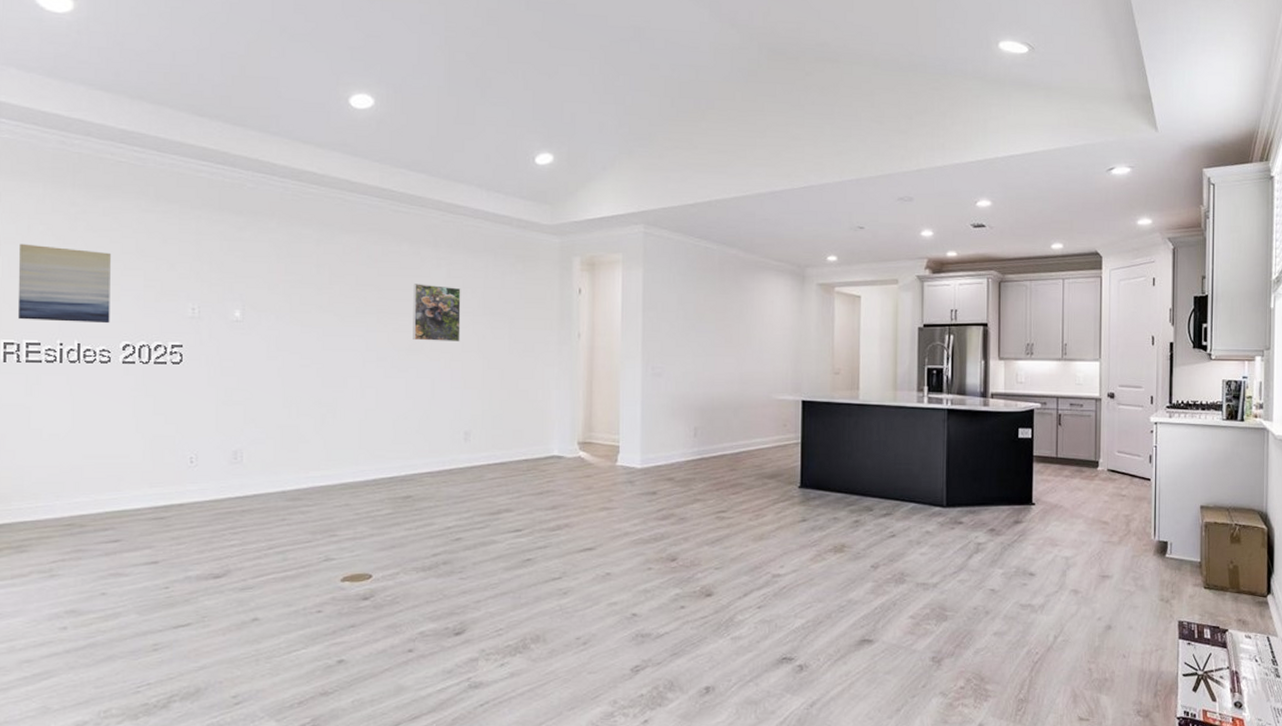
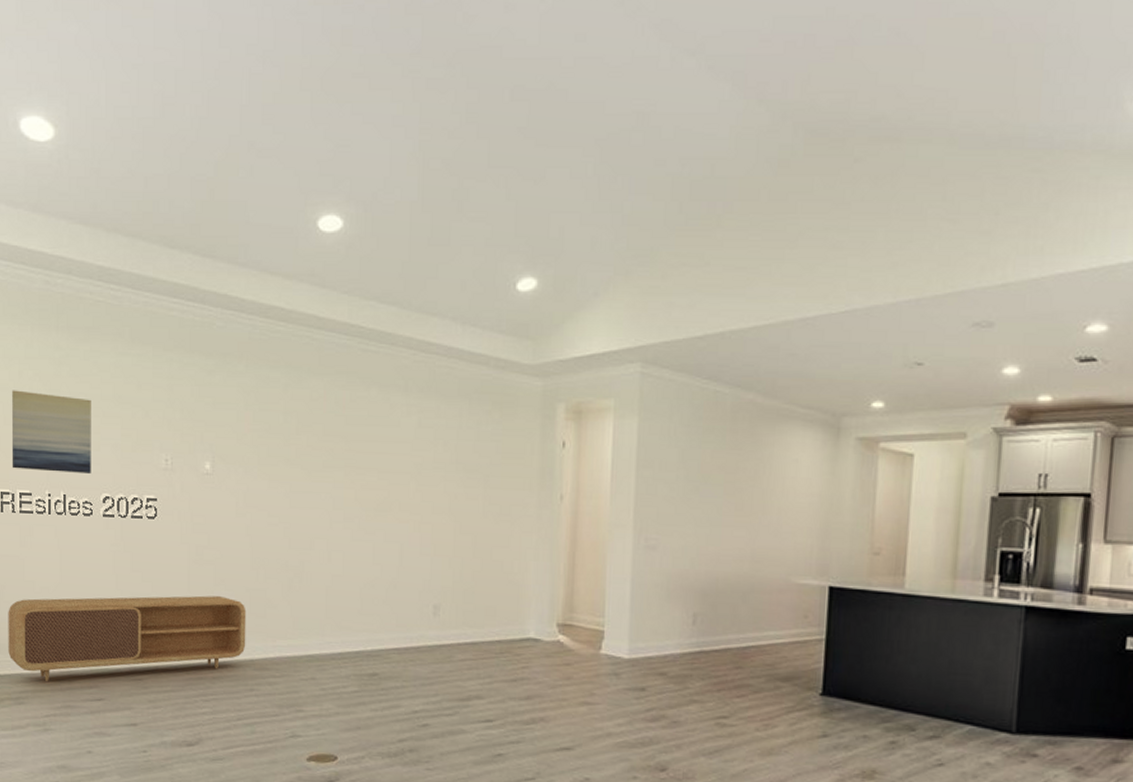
tv stand: none [9,434,278,527] -> present [8,595,247,681]
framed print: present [413,284,461,341] -> none [381,434,432,501]

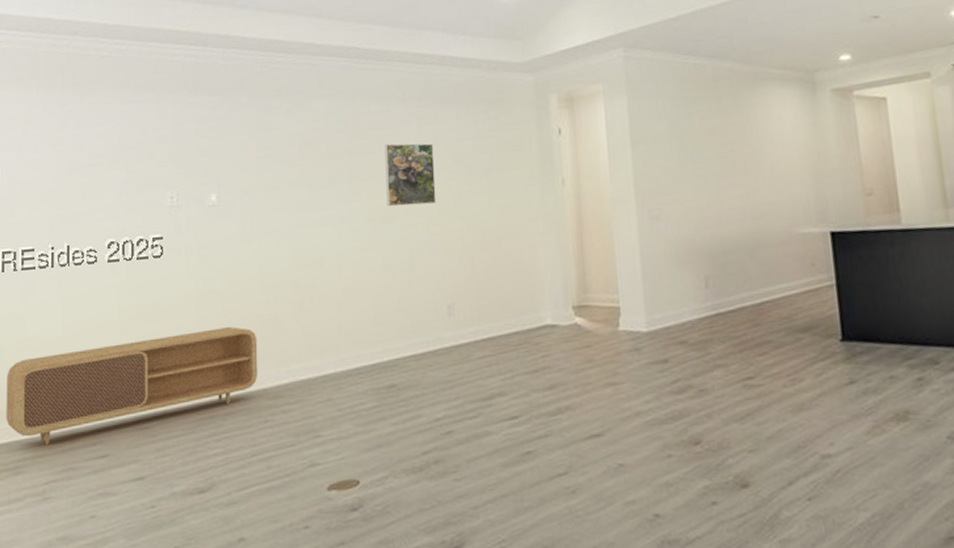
wall art: present [11,390,91,475] -> none [14,148,96,227]
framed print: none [381,434,432,501] -> present [384,143,436,207]

